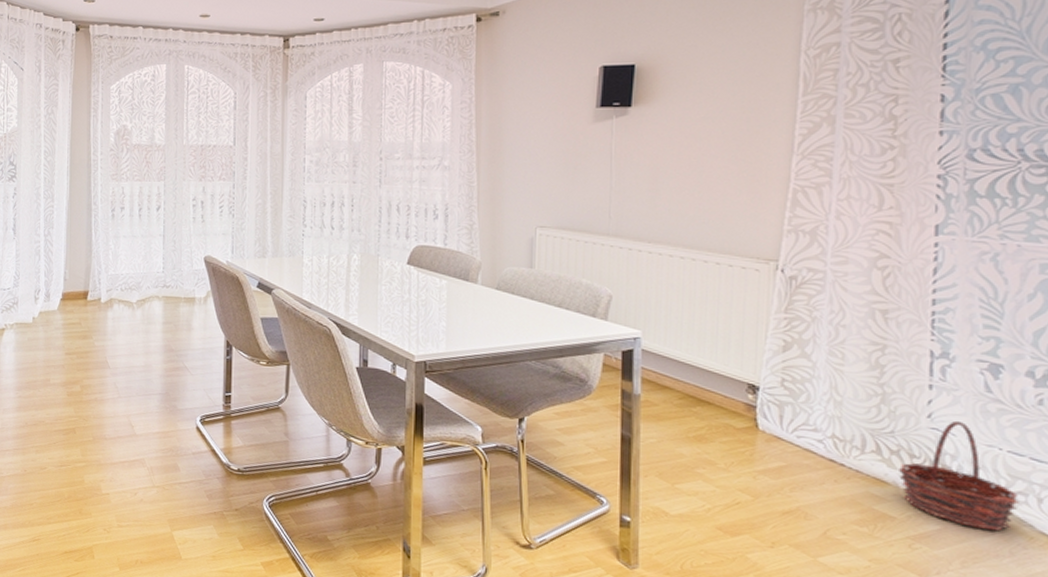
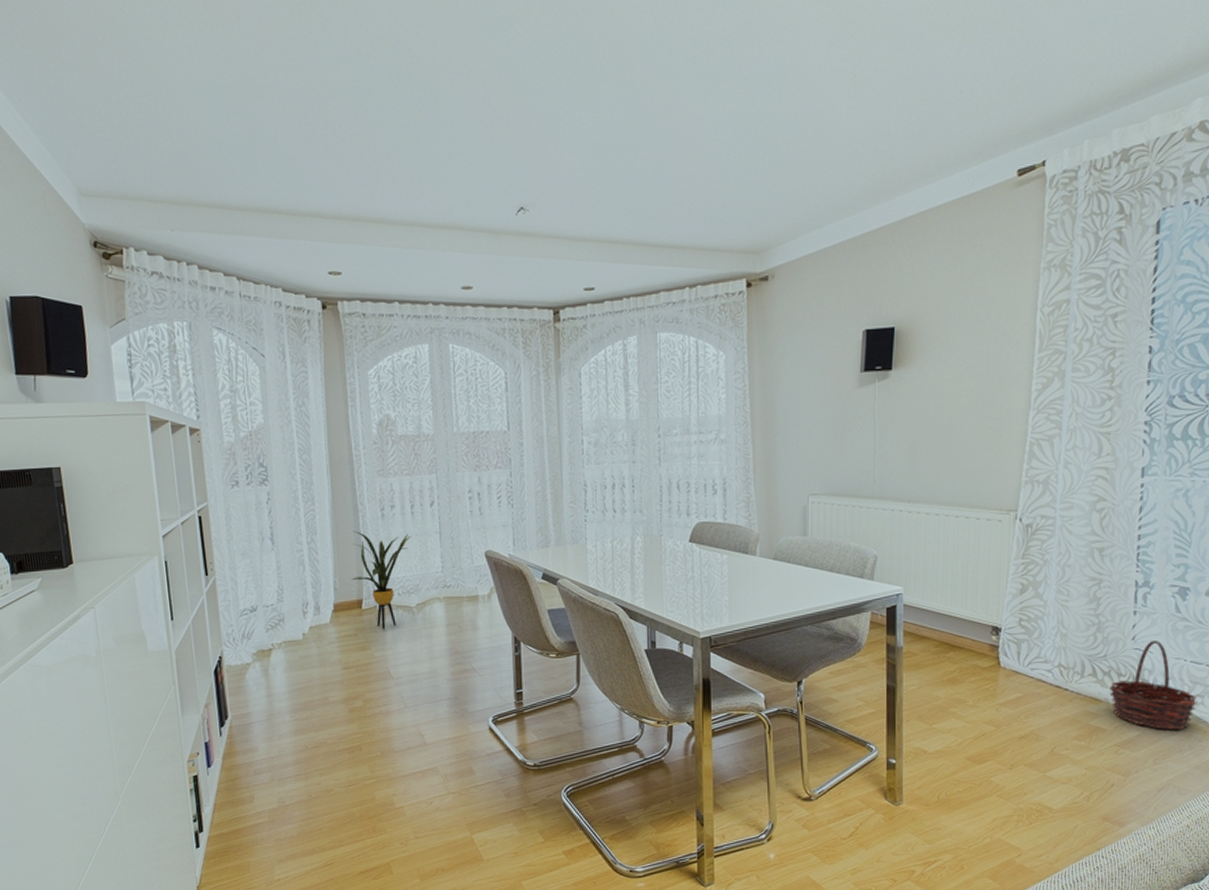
house plant: none [80,228,137,322] -> present [351,531,411,630]

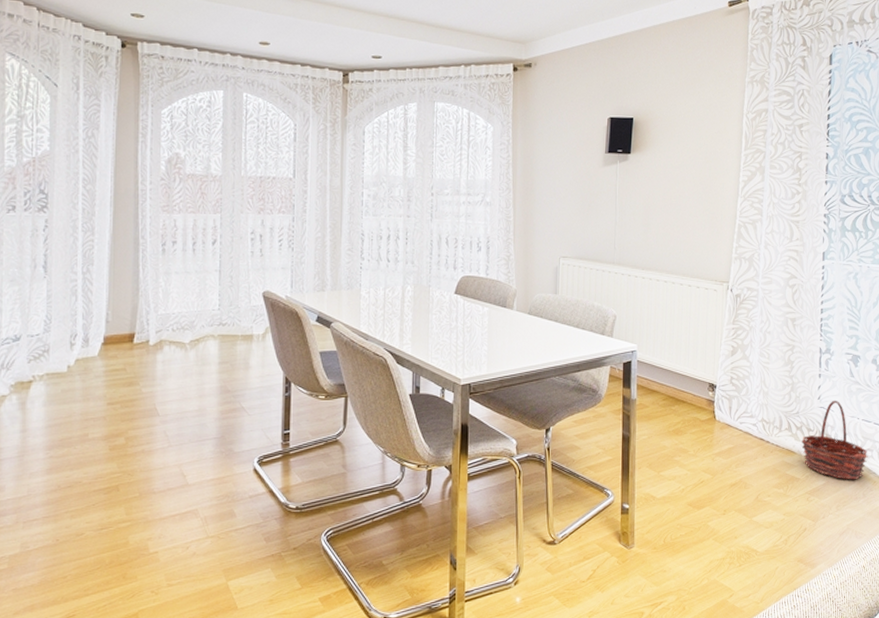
house plant: present [351,531,411,630] -> none [125,264,190,366]

